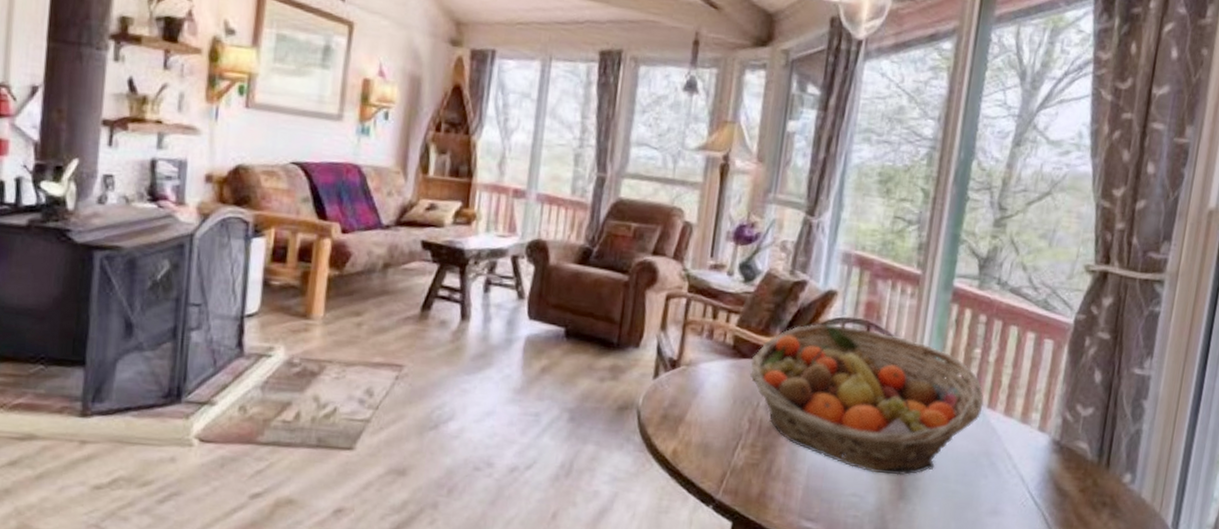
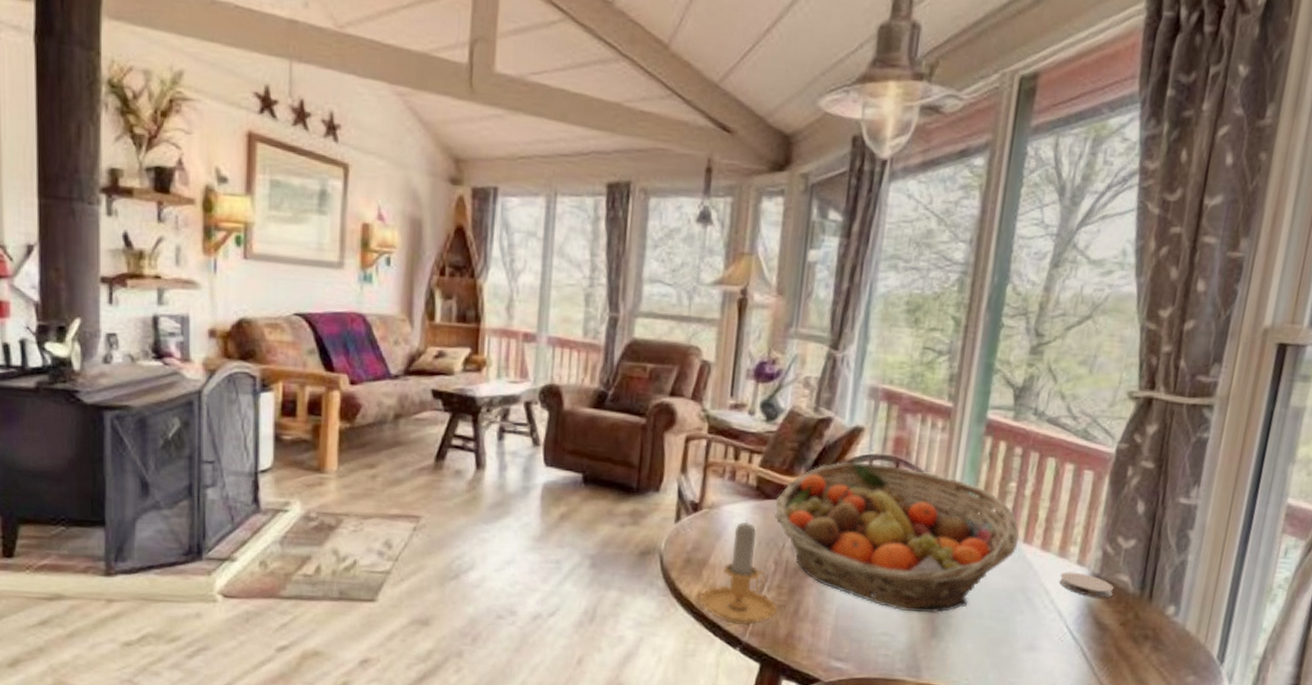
candle: none [676,377,750,482] -> present [700,519,777,625]
coaster: none [1021,437,1074,465] -> present [1059,572,1114,598]

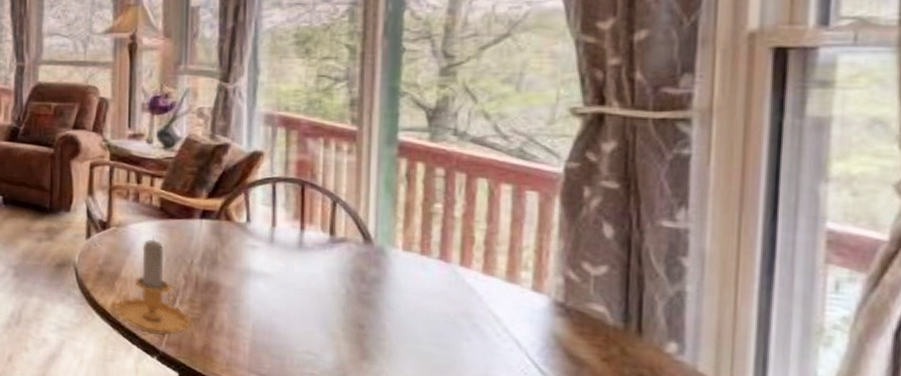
fruit basket: present [774,461,1020,614] -> none [179,183,454,335]
coaster: present [1059,572,1114,598] -> none [511,298,587,330]

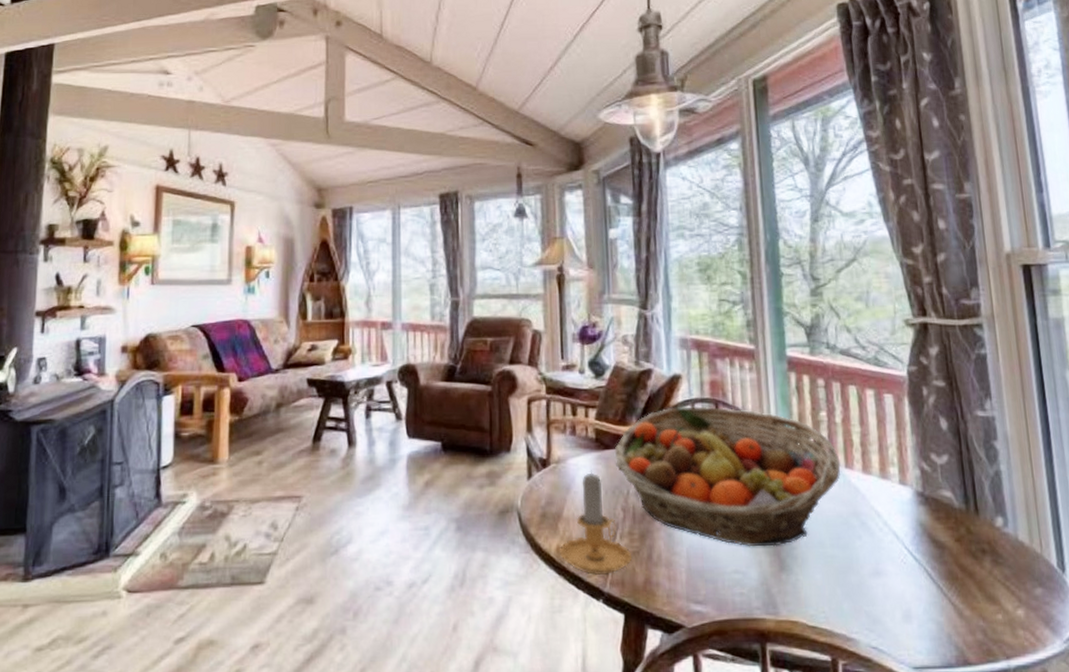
fruit basket: none [179,183,454,335] -> present [614,406,841,547]

